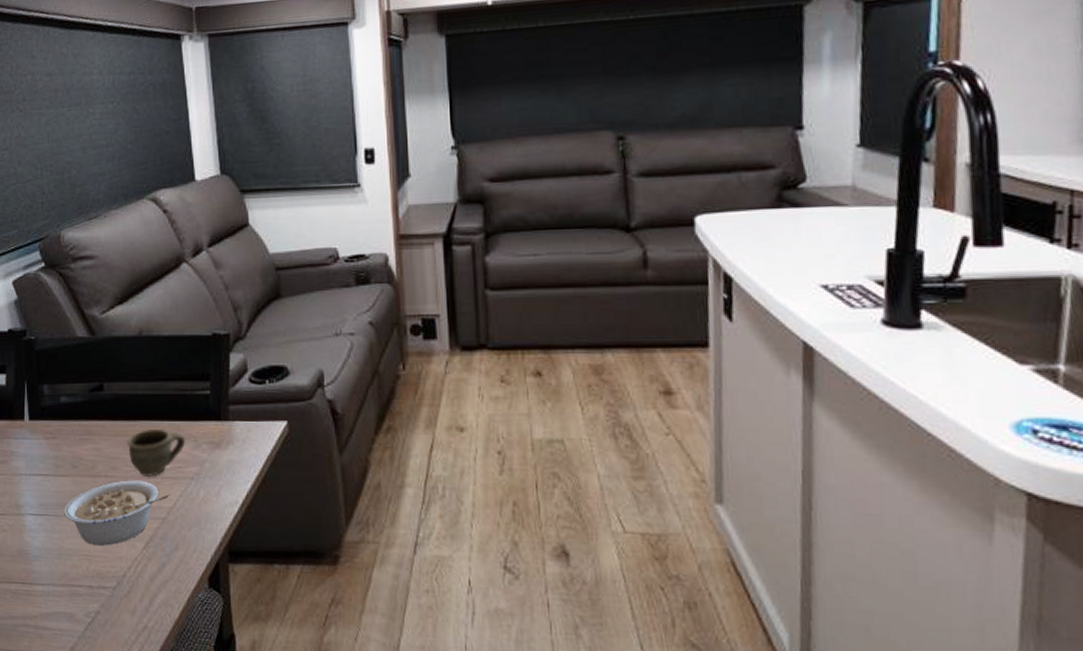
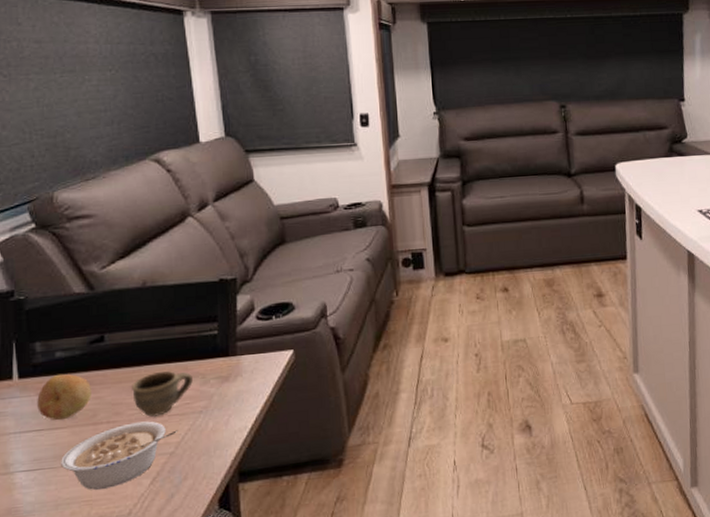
fruit: none [44,421,91,468] -> present [37,374,91,421]

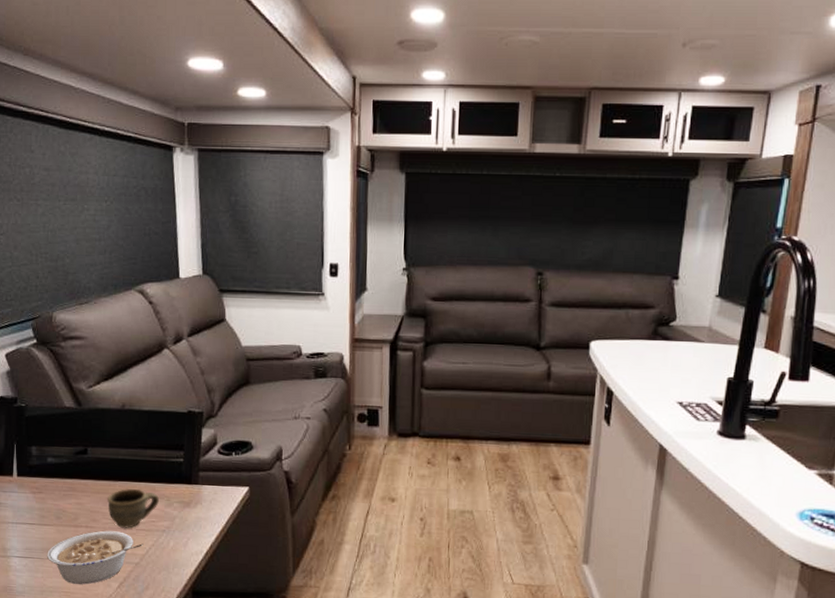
fruit: present [37,374,91,421] -> none [31,478,74,519]

